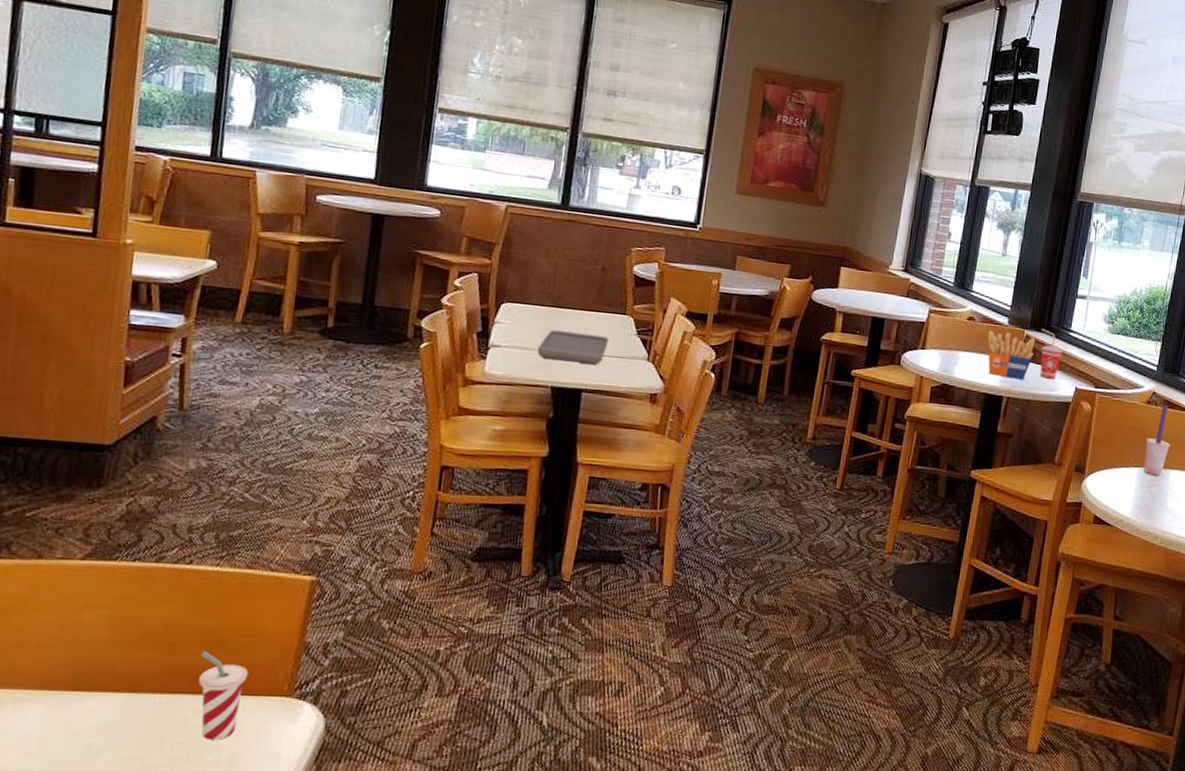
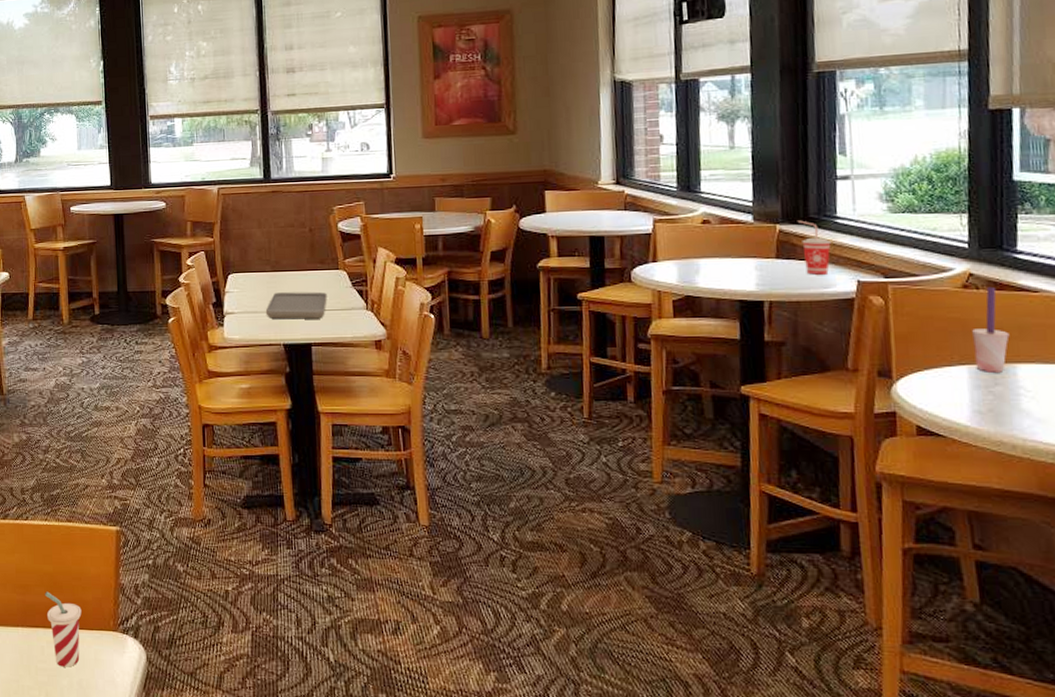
french fries: present [988,330,1035,380] -> none [731,230,793,280]

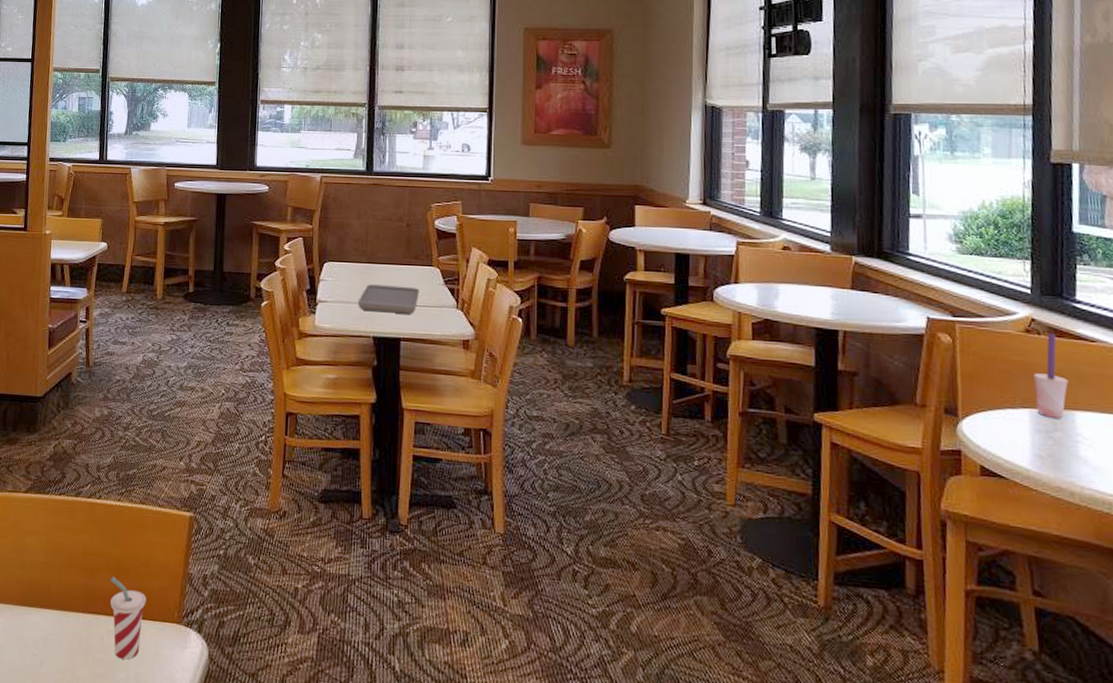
beverage cup: present [797,220,831,275] -> none [872,254,903,309]

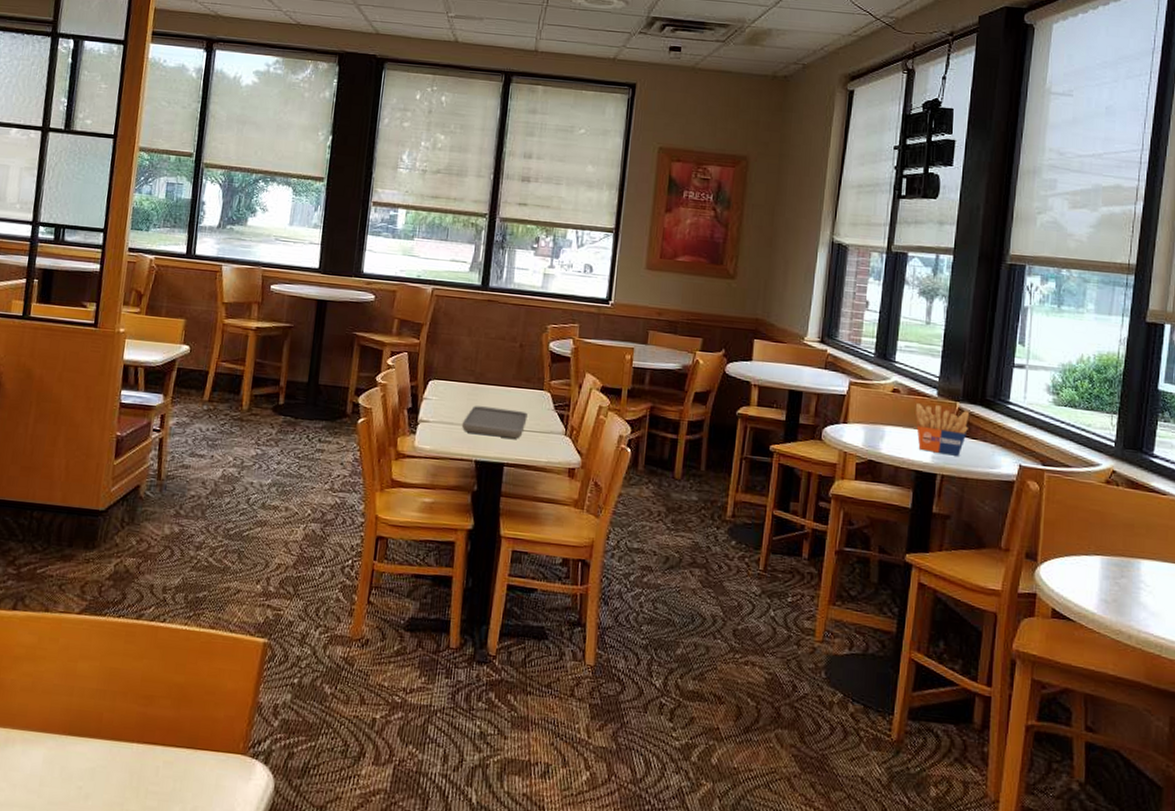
beverage cup: present [110,576,147,660] -> none [169,704,210,792]
french fries: none [809,260,867,311] -> present [916,403,969,456]
beverage cup: present [1034,333,1069,420] -> none [1108,484,1138,567]

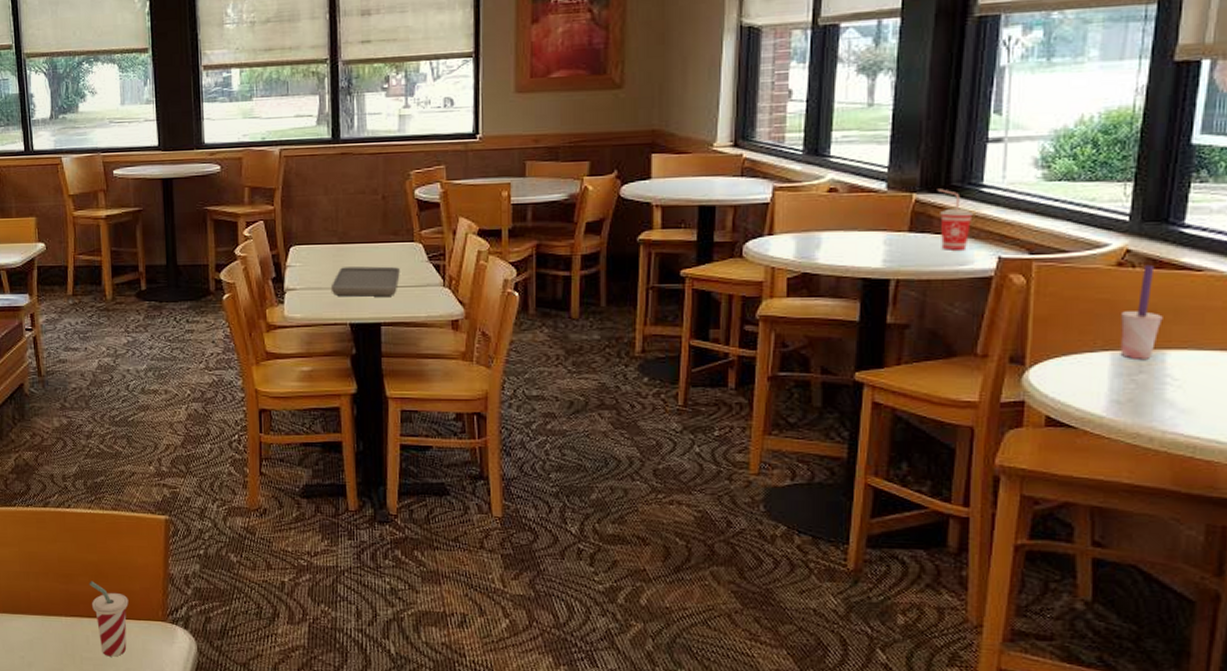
beverage cup: none [169,704,210,792] -> present [89,581,129,657]
french fries: present [916,403,969,456] -> none [860,200,929,256]
beverage cup: none [975,401,1002,456] -> present [937,189,973,250]
beverage cup: none [1108,484,1138,567] -> present [1120,264,1163,361]

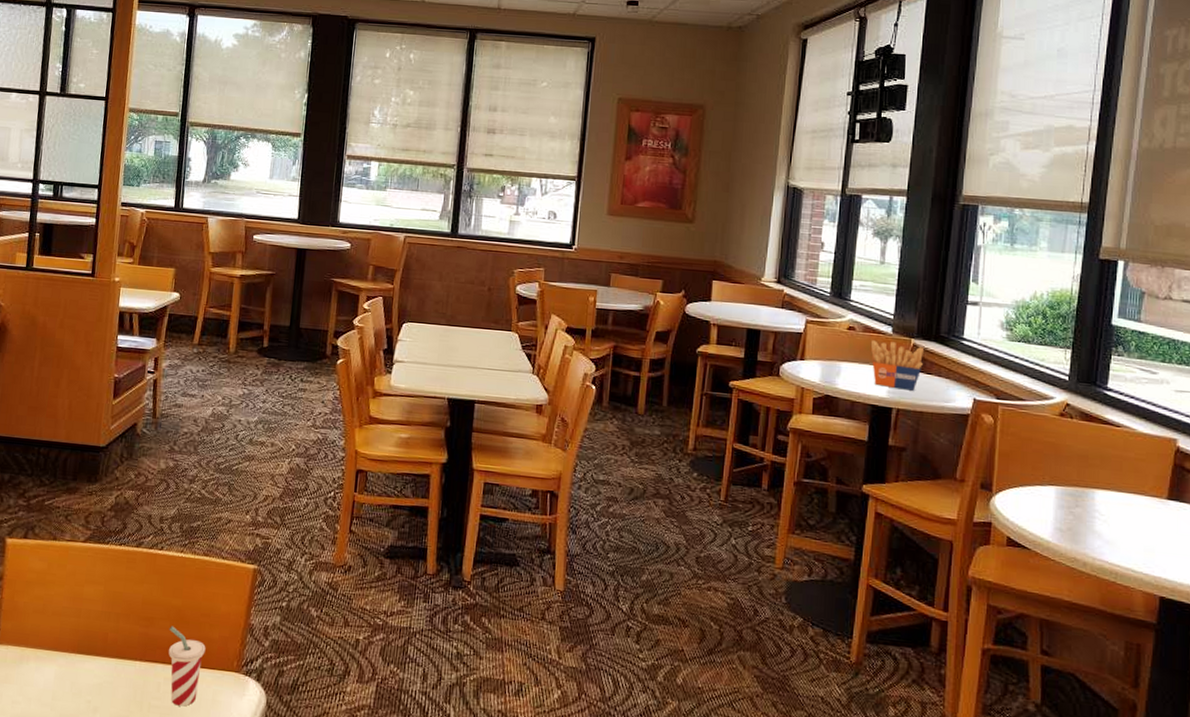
tray: present [332,266,400,297] -> none [435,346,497,377]
french fries: none [860,200,929,256] -> present [871,340,923,391]
beverage cup: present [937,189,973,250] -> none [929,337,956,390]
beverage cup: present [1120,264,1163,361] -> none [1062,417,1093,497]

